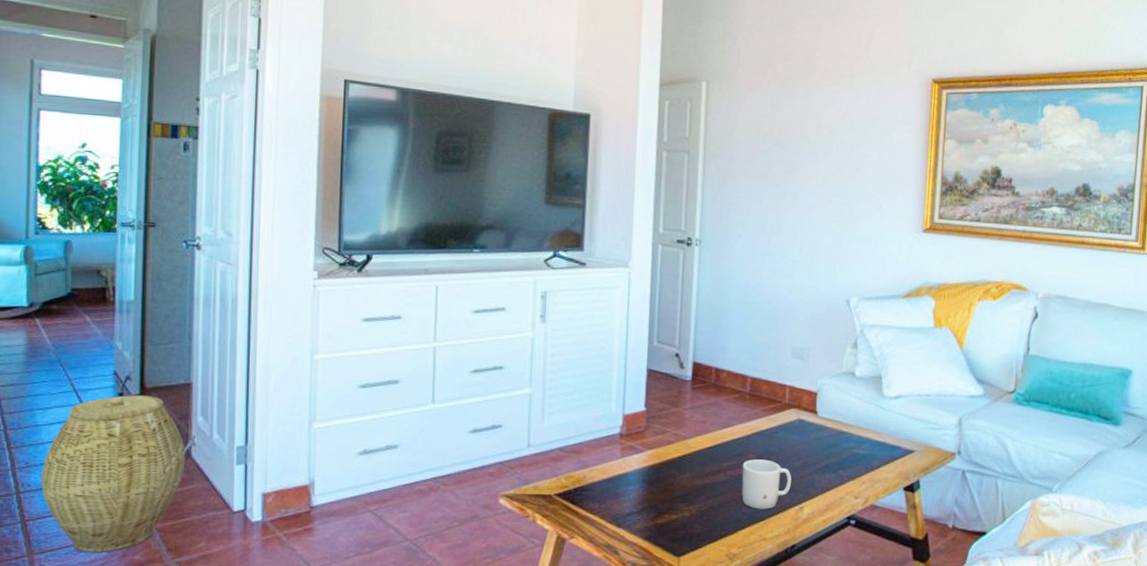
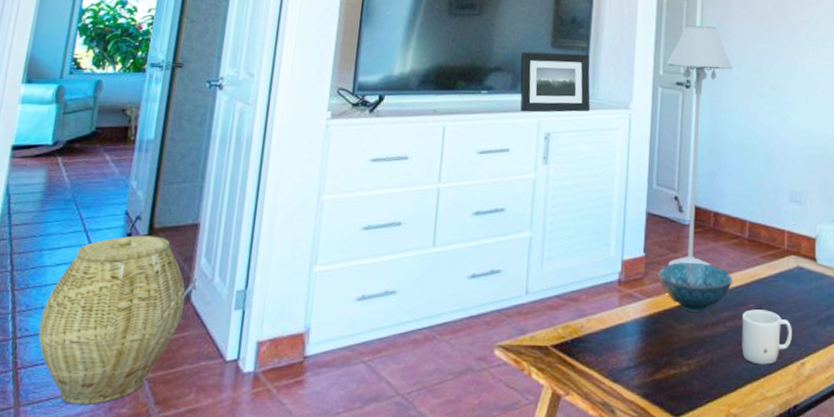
picture frame: none [514,209,588,271] -> present [520,52,590,112]
decorative bowl: none [659,416,733,462] -> present [658,262,732,312]
floor lamp: none [666,181,736,420] -> present [666,25,733,266]

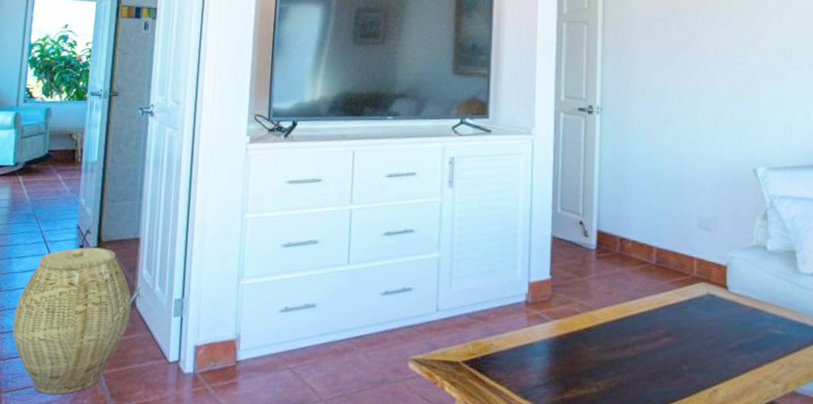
picture frame: present [520,52,590,112] -> none [424,79,493,138]
decorative bowl: present [658,262,732,312] -> none [565,286,640,335]
floor lamp: present [666,25,733,266] -> none [568,50,636,291]
mug: present [741,309,793,365] -> none [650,334,704,390]

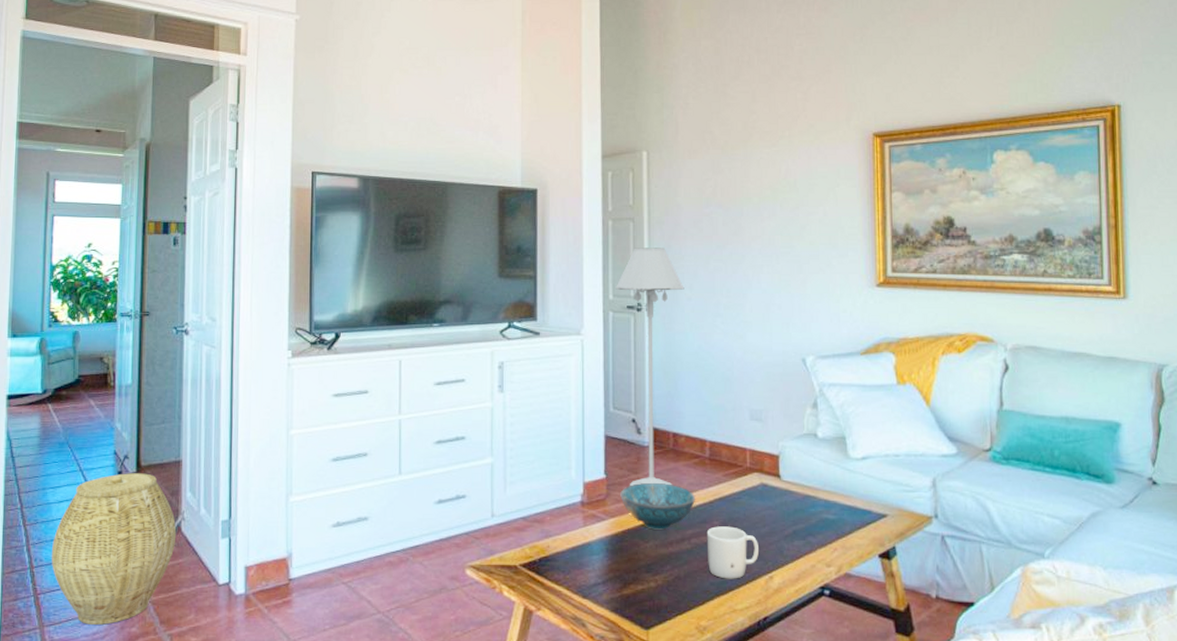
decorative bowl: none [565,286,640,335] -> present [620,482,695,530]
floor lamp: none [568,50,636,291] -> present [616,248,684,486]
mug: none [650,334,704,390] -> present [706,526,760,579]

